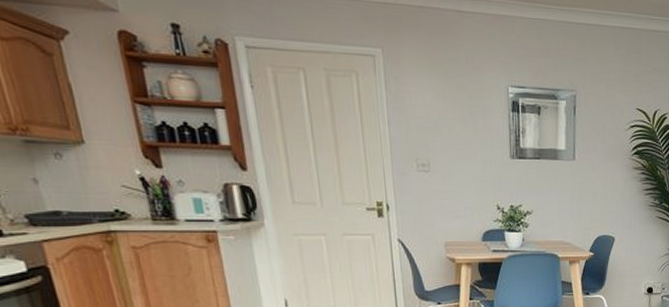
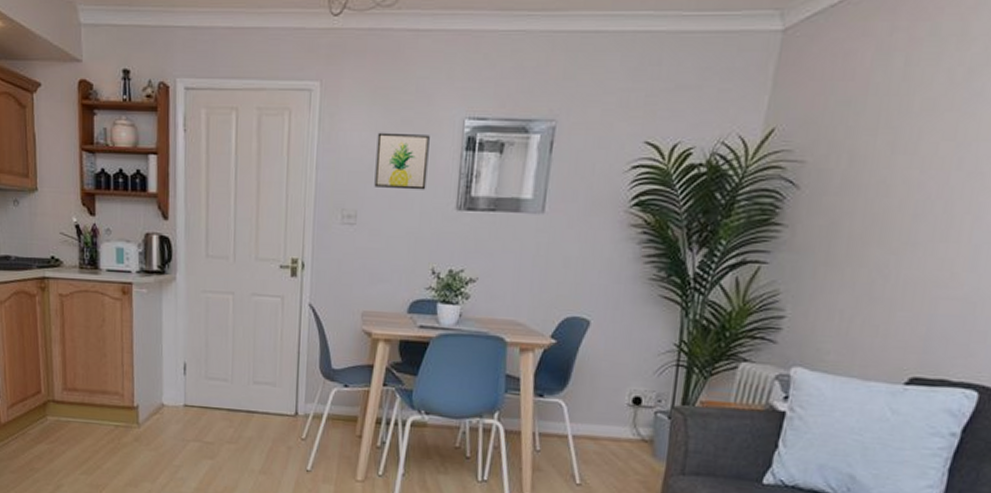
wall art: none [439,95,485,143] -> present [374,132,430,190]

